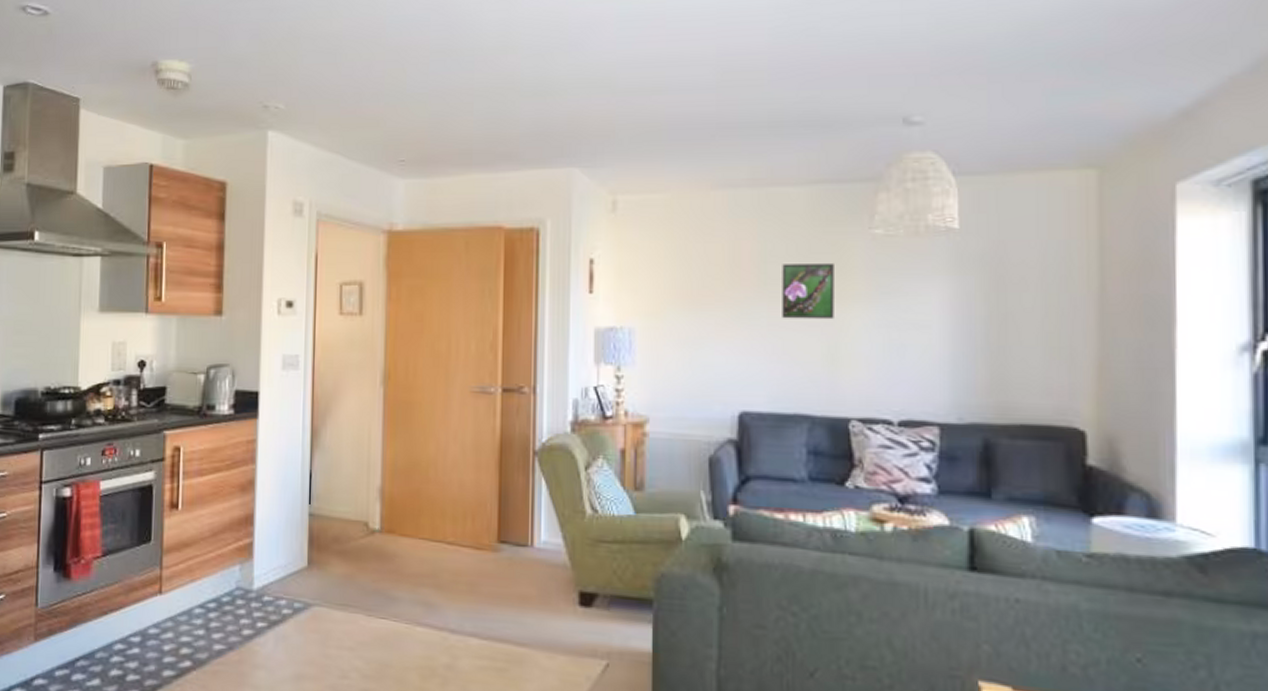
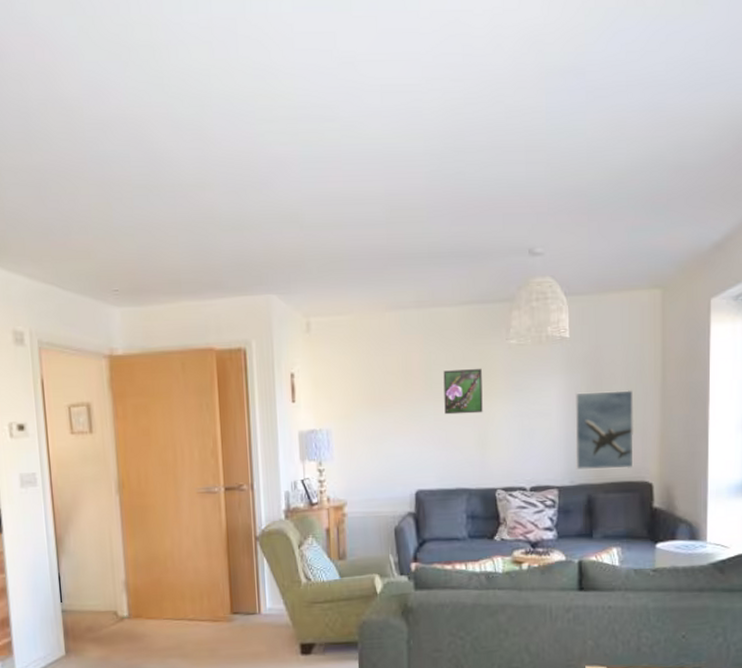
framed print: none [966,299,1056,409] -> present [575,389,634,470]

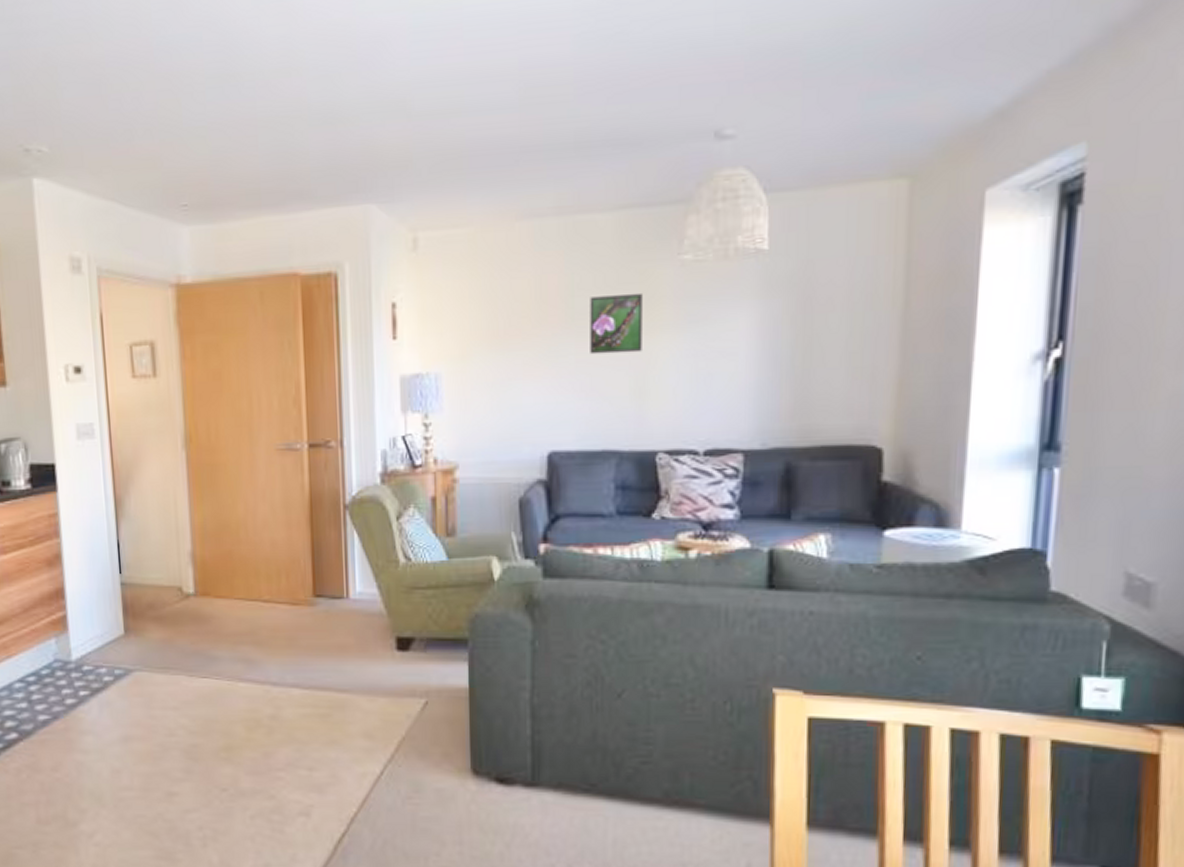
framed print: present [575,389,634,470] -> none [770,319,859,429]

